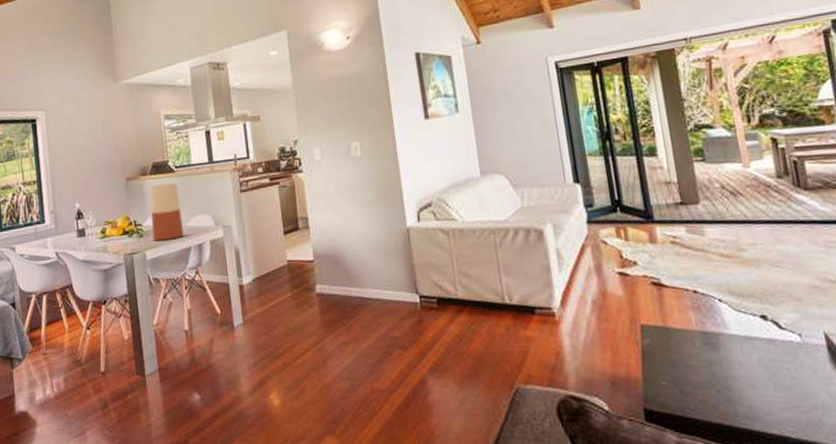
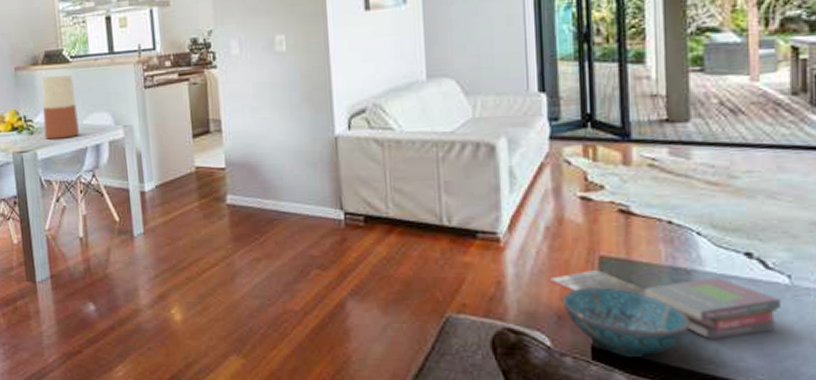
magazine: none [600,338,684,360] -> present [549,270,646,296]
decorative bowl: none [613,353,725,416] -> present [561,287,691,357]
books: none [681,338,797,397] -> present [644,277,780,340]

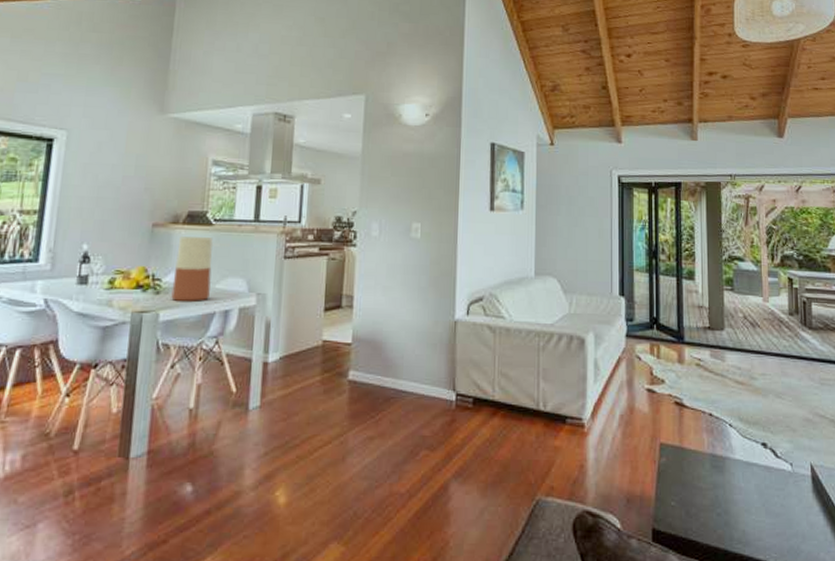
magazine: present [549,270,646,296] -> none [621,456,693,481]
decorative bowl: present [561,287,691,357] -> none [630,472,725,538]
books: present [644,277,780,340] -> none [692,464,786,521]

